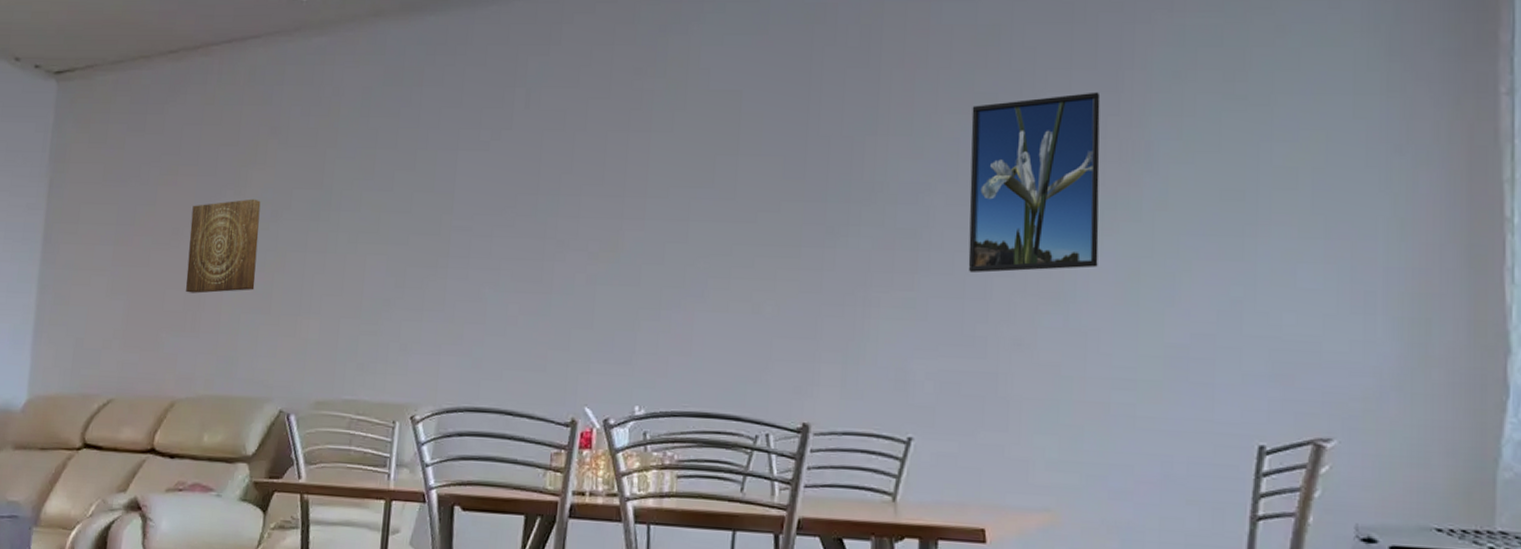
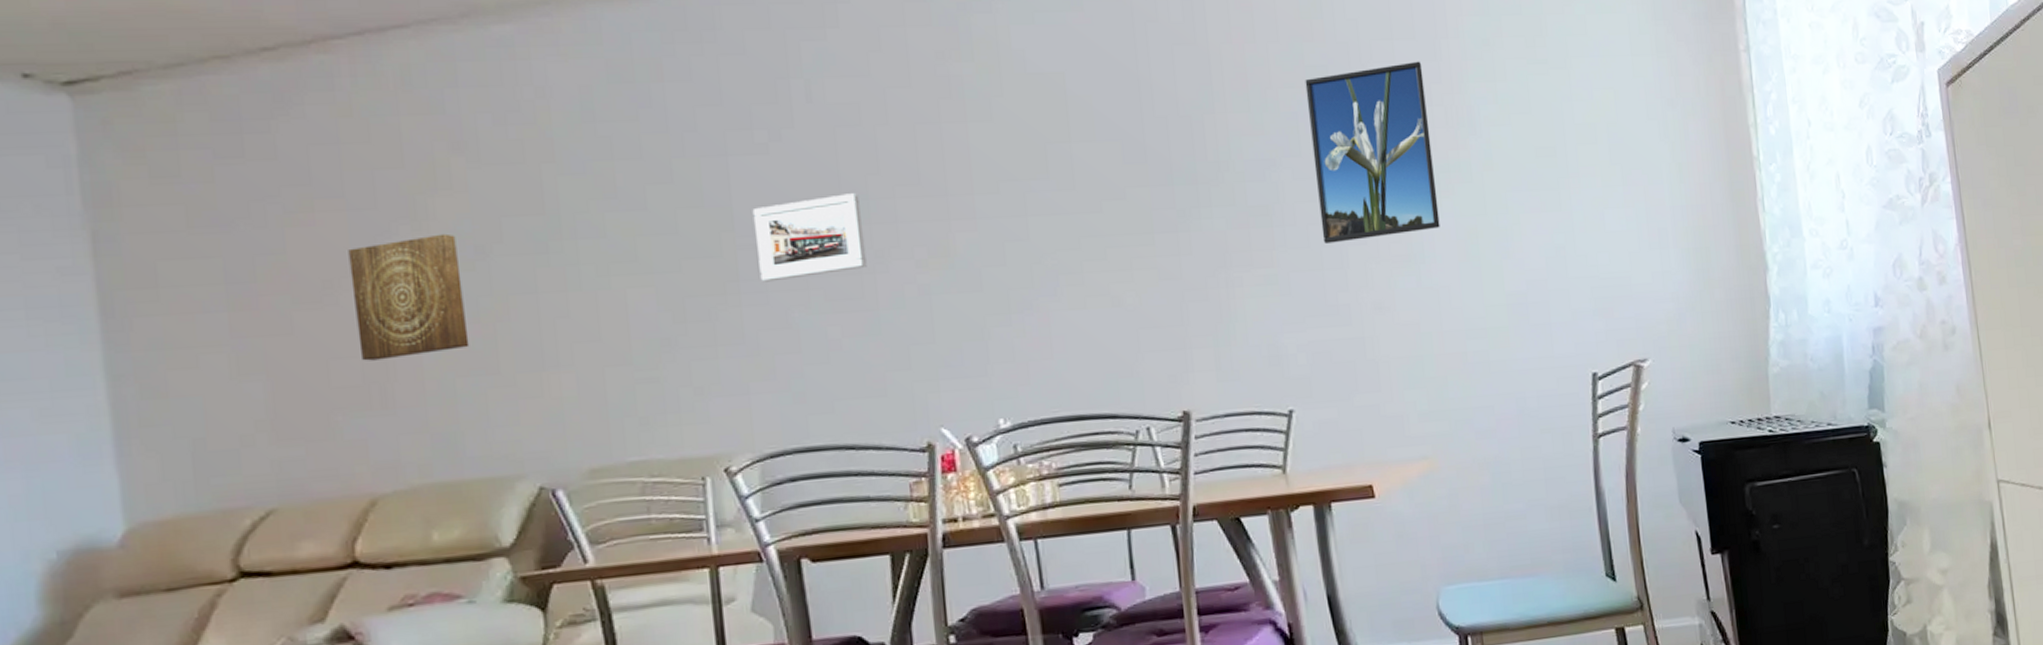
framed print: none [465,189,552,260] -> present [752,193,867,282]

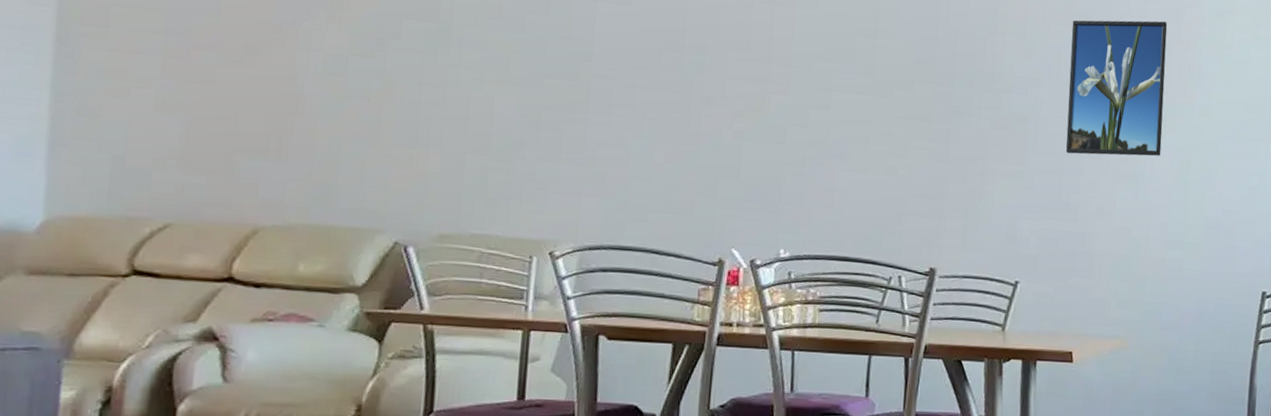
wall art: present [348,233,470,361] -> none [266,23,362,119]
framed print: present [752,193,867,282] -> none [606,46,698,110]

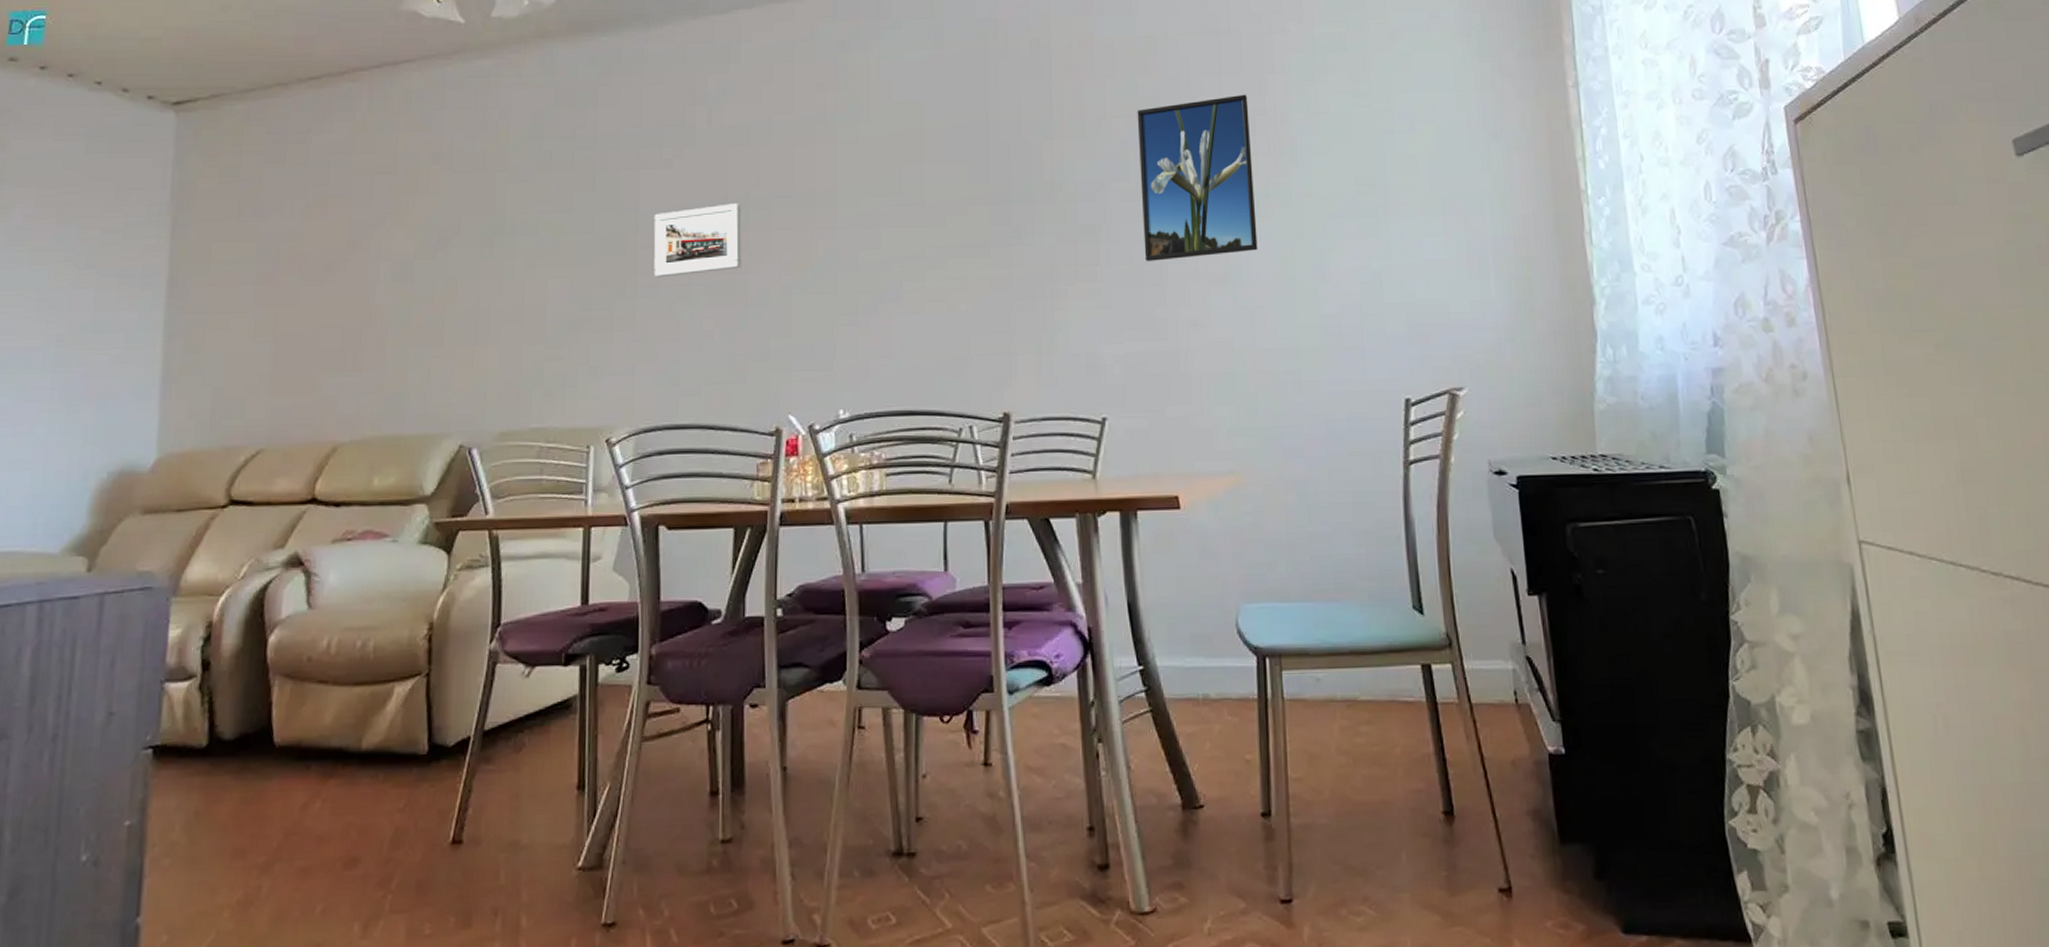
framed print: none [606,46,698,110] -> present [654,203,742,278]

